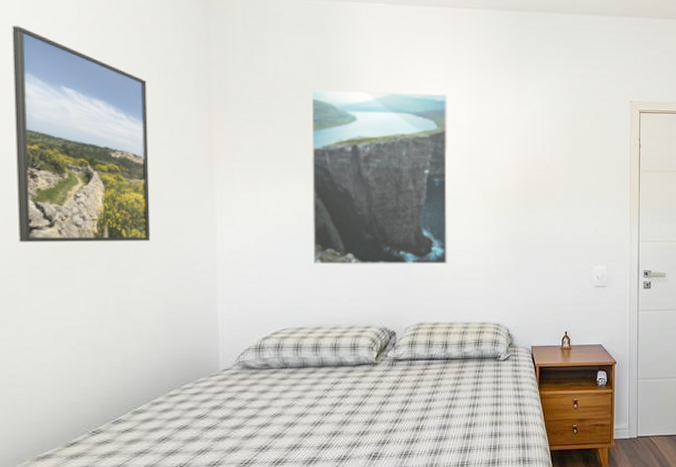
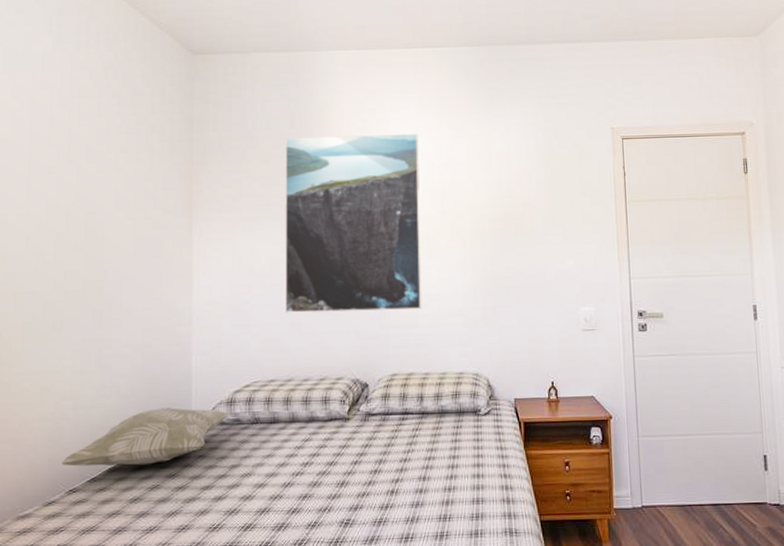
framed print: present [12,26,151,242] -> none [16,98,136,298]
decorative pillow: none [81,353,259,409] -> present [61,408,231,466]

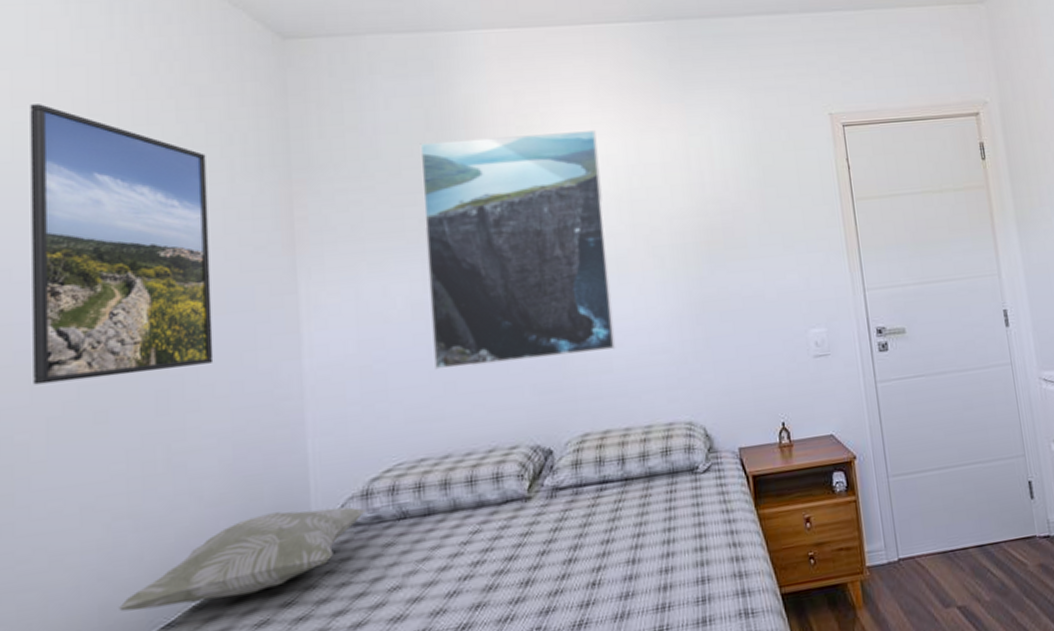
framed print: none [16,98,136,298] -> present [30,104,214,385]

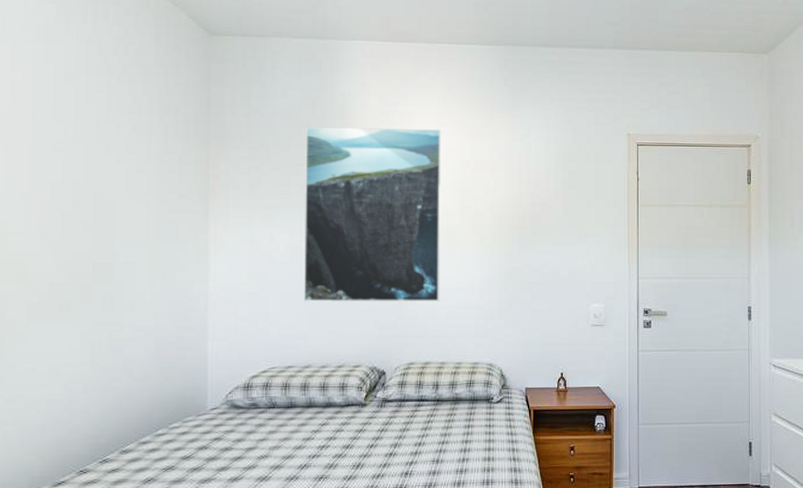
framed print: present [30,104,214,385] -> none [20,69,148,279]
decorative pillow: present [117,507,367,612] -> none [70,391,247,448]

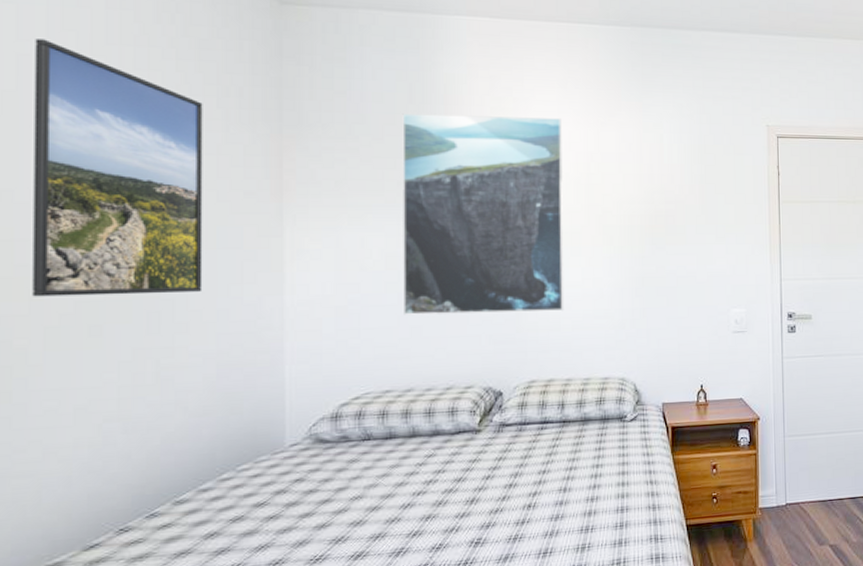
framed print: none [20,69,148,279] -> present [32,39,203,297]

